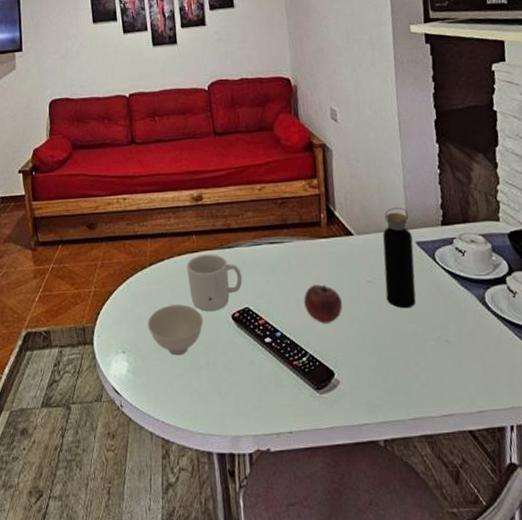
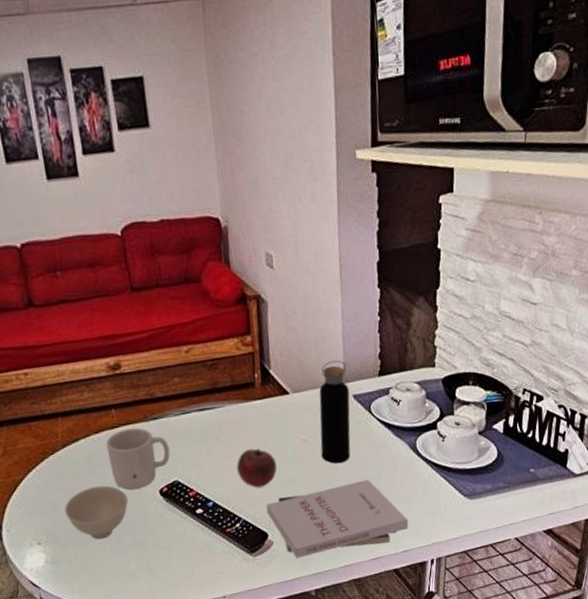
books: none [332,328,483,402] -> present [266,479,409,559]

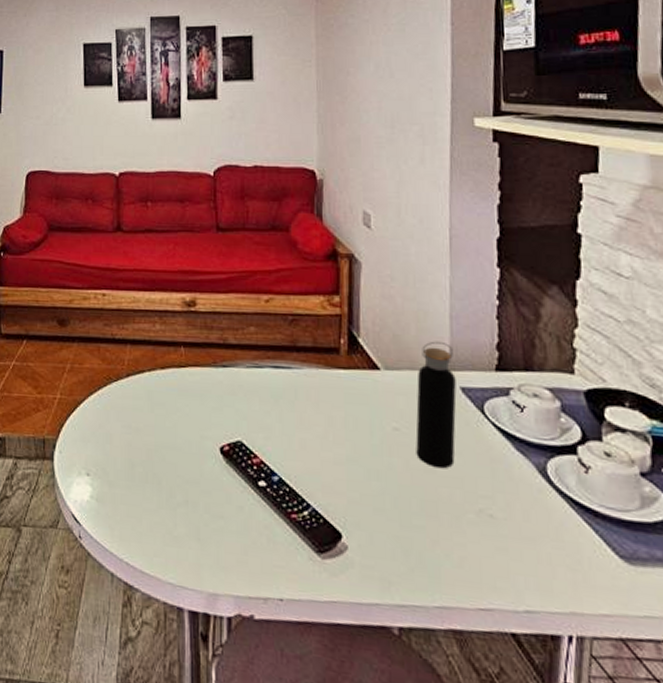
bowl: present [64,485,129,540] -> none [118,426,186,488]
mug: present [106,427,170,490] -> none [170,371,237,440]
fruit: present [237,448,277,488] -> none [311,424,358,474]
books: present [266,479,409,559] -> none [342,493,535,593]

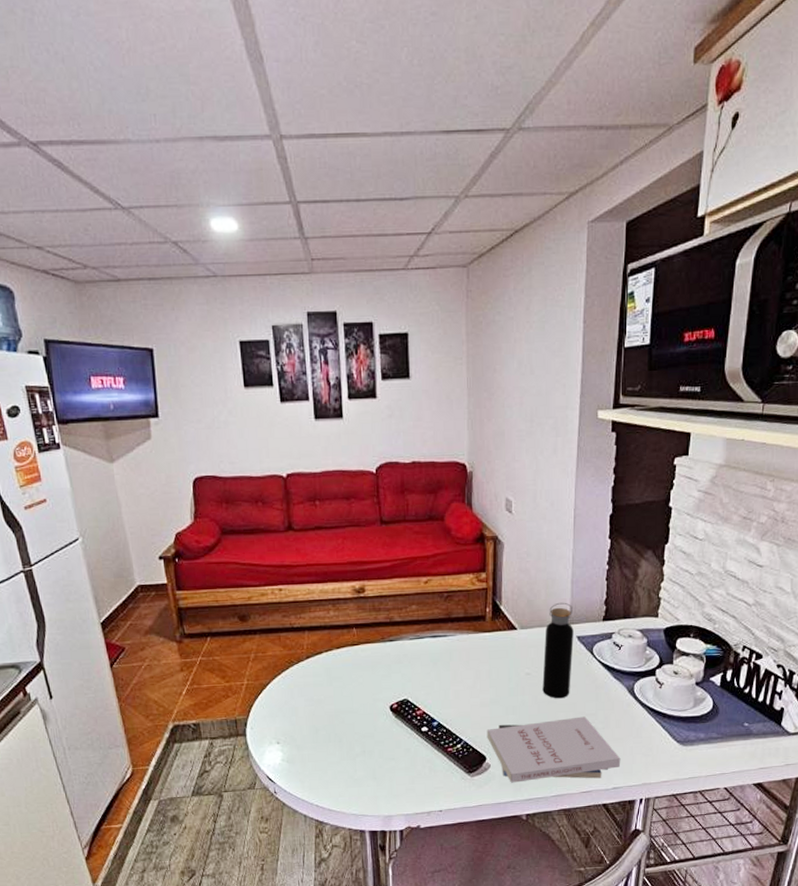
books: none [342,493,535,593] -> present [486,716,621,783]

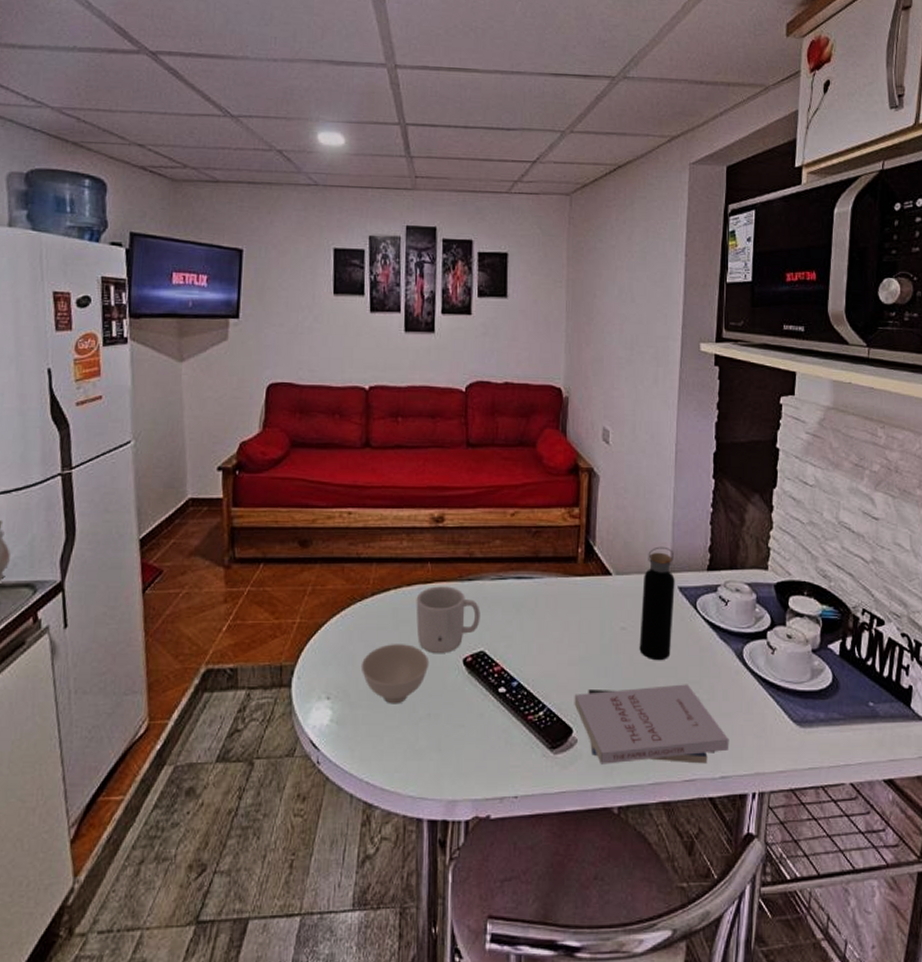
bowl: none [303,696,361,745] -> present [360,644,430,704]
mug: none [345,647,402,703] -> present [416,586,481,653]

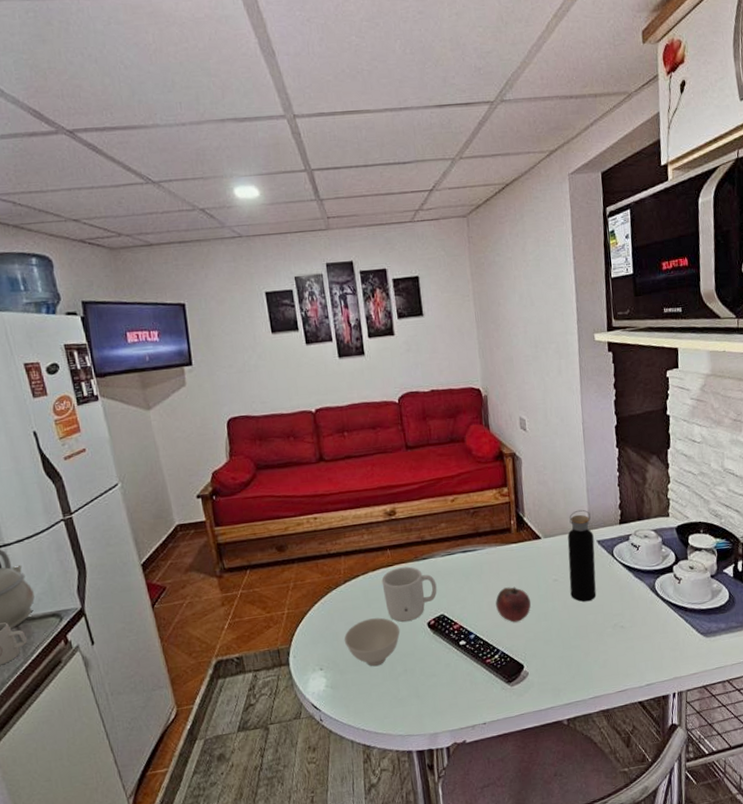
fruit: none [548,629,590,674] -> present [495,586,531,623]
books: present [574,684,729,764] -> none [521,617,651,689]

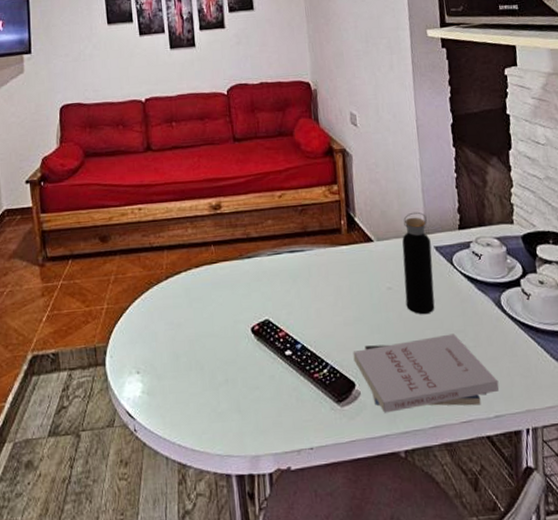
bowl: present [344,617,400,667] -> none [163,319,222,374]
mug: present [381,566,437,622] -> none [204,265,262,325]
fruit: present [495,586,531,623] -> none [324,293,363,333]
books: none [521,617,651,689] -> present [353,333,499,413]

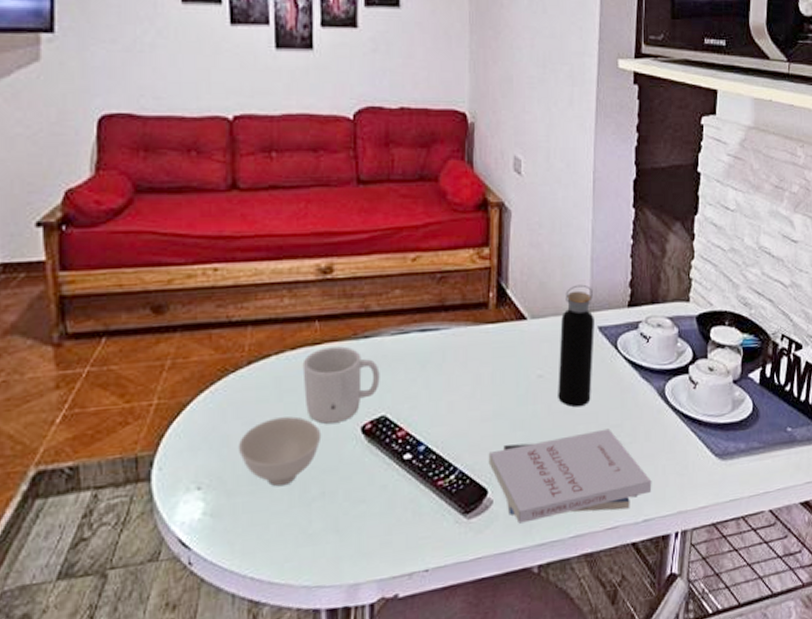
bowl: none [163,319,222,374] -> present [238,416,322,487]
mug: none [204,265,262,325] -> present [302,346,380,424]

